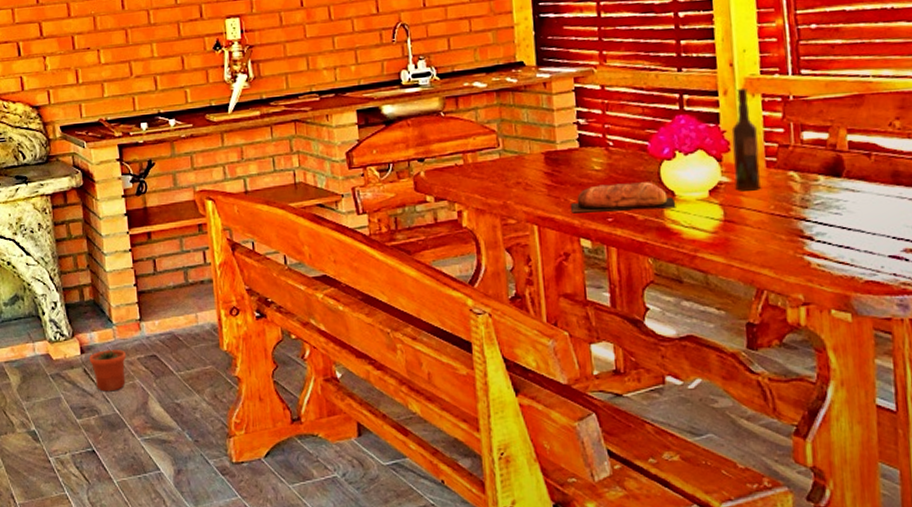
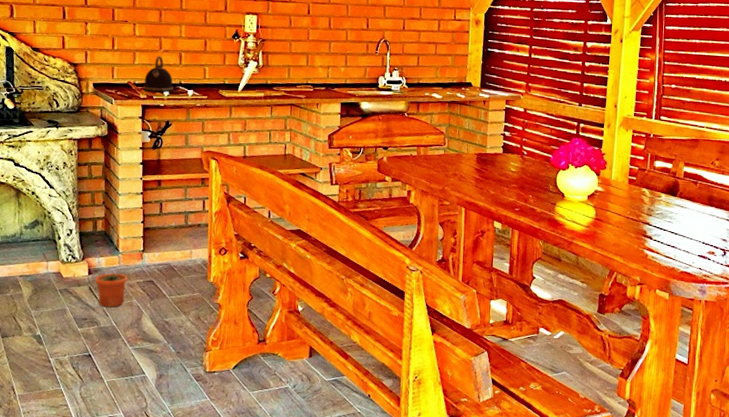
kettle: none [117,83,152,128] -> present [143,55,174,93]
bread loaf: present [571,182,676,213] -> none [491,183,564,206]
wine bottle: present [731,89,761,191] -> none [606,125,627,199]

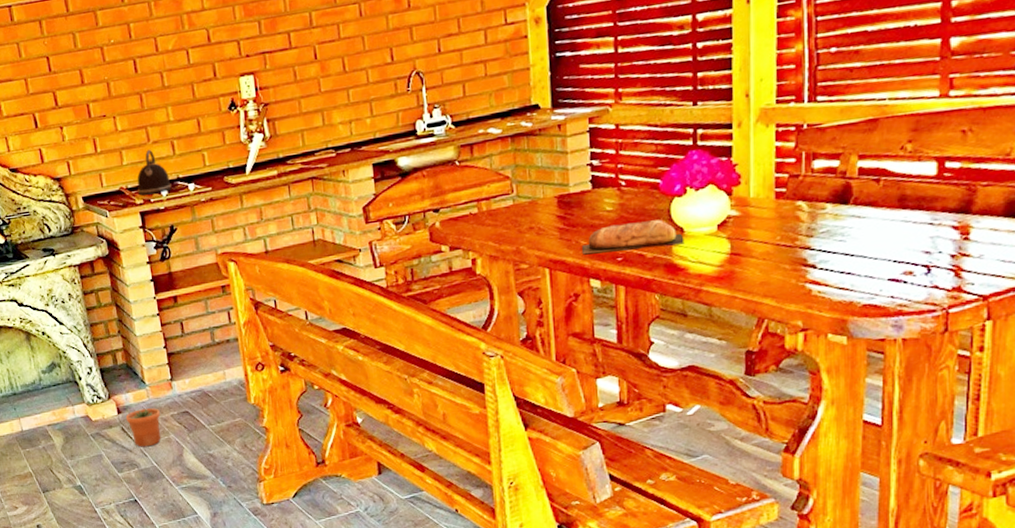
bread loaf: none [491,183,564,206] -> present [582,219,685,254]

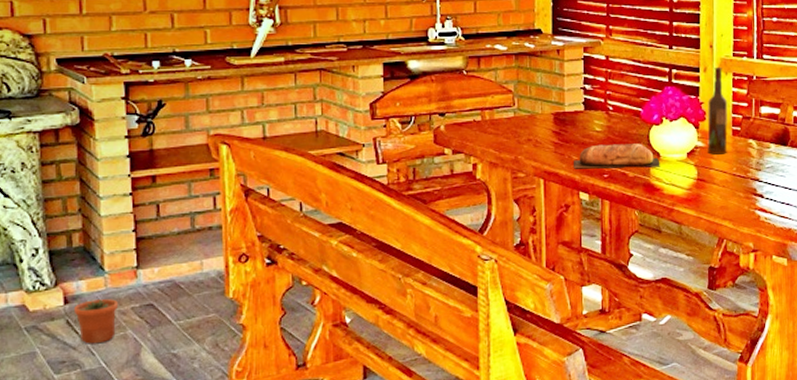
kettle: present [137,149,172,196] -> none [125,18,165,65]
wine bottle: none [742,119,770,224] -> present [707,68,728,155]

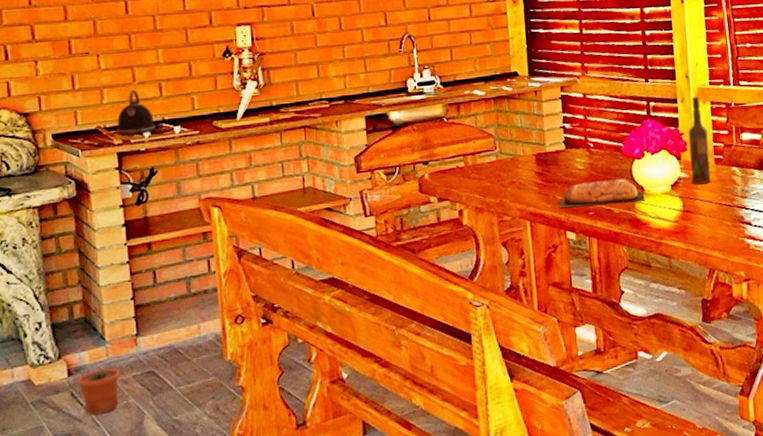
kettle: none [125,18,165,65] -> present [117,89,155,136]

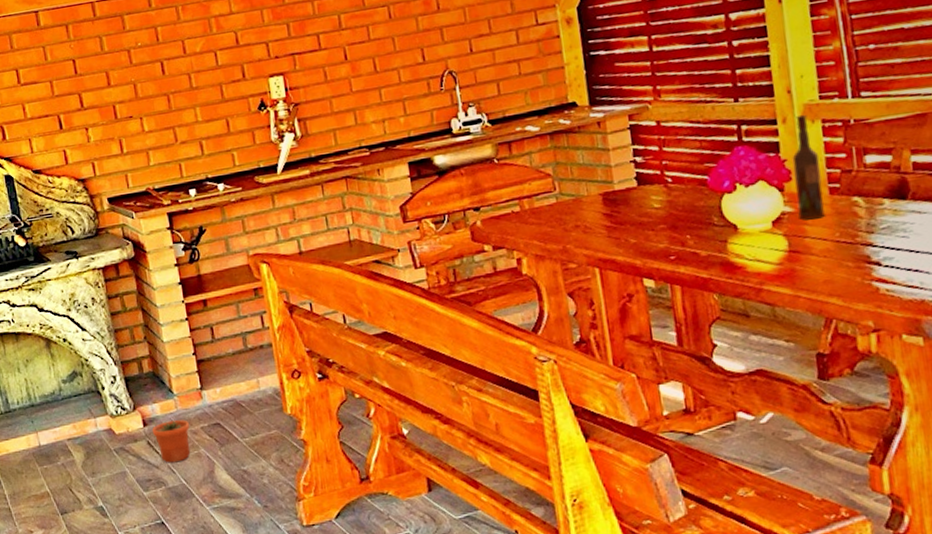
kettle: present [117,89,155,136] -> none [164,149,201,196]
bread loaf: present [558,179,645,208] -> none [632,216,740,253]

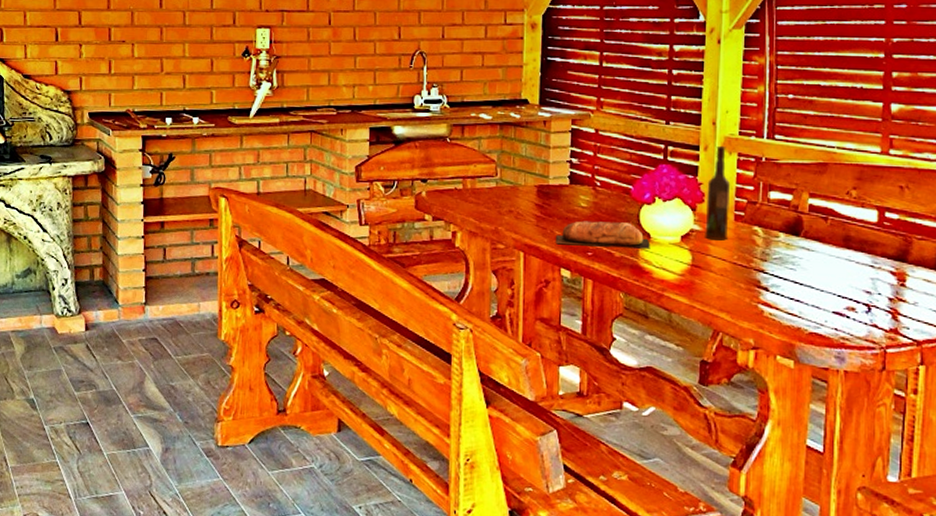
planter: present [152,420,191,463] -> none [92,329,128,369]
bread loaf: none [632,216,740,253] -> present [556,221,650,249]

